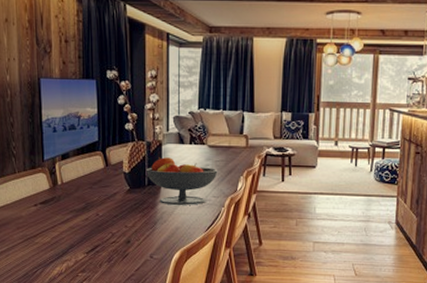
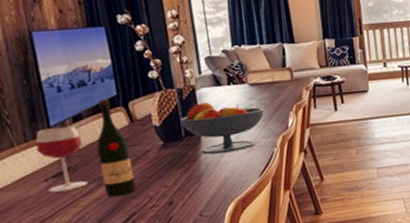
wineglass: none [31,162,66,217] -> present [35,126,88,193]
wine bottle: none [77,142,103,229] -> present [96,98,136,198]

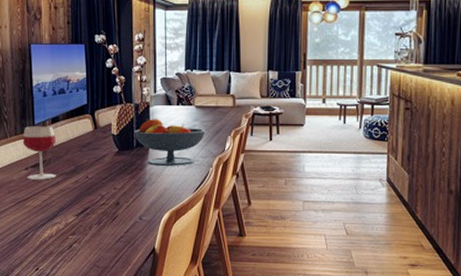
wine bottle: present [96,98,136,198] -> none [66,106,92,192]

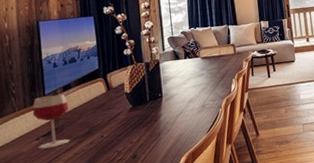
fruit bowl: present [134,119,205,166] -> none [146,73,212,115]

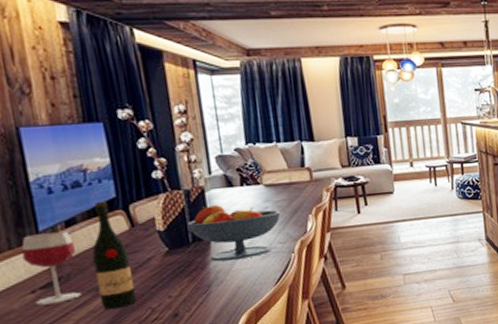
wine bottle: none [79,71,108,153] -> present [92,201,136,310]
fruit bowl: none [146,73,212,115] -> present [187,205,281,262]

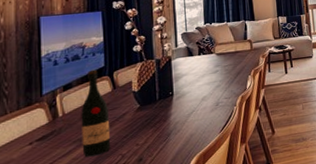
wineglass: present [21,231,81,306] -> none [26,94,68,155]
fruit bowl: present [187,205,281,262] -> none [156,70,227,115]

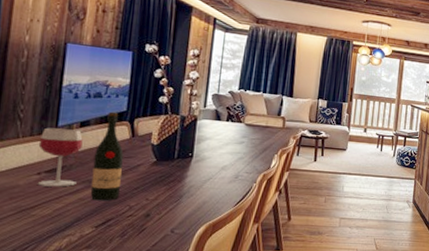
wineglass: none [26,94,68,155] -> present [37,127,83,187]

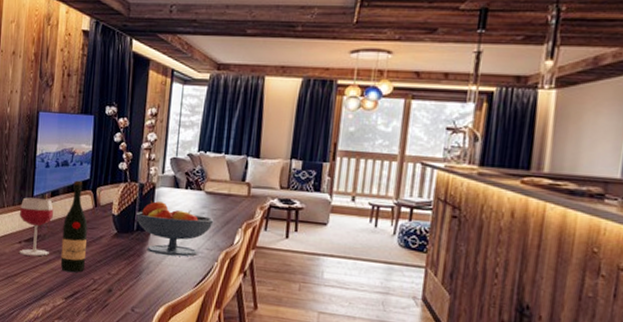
fruit bowl: none [176,132,253,180] -> present [135,201,214,257]

